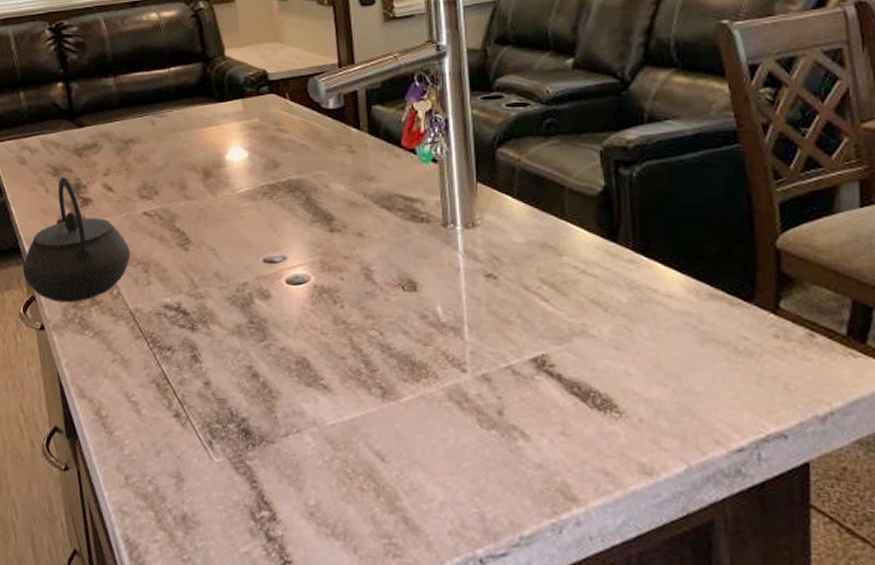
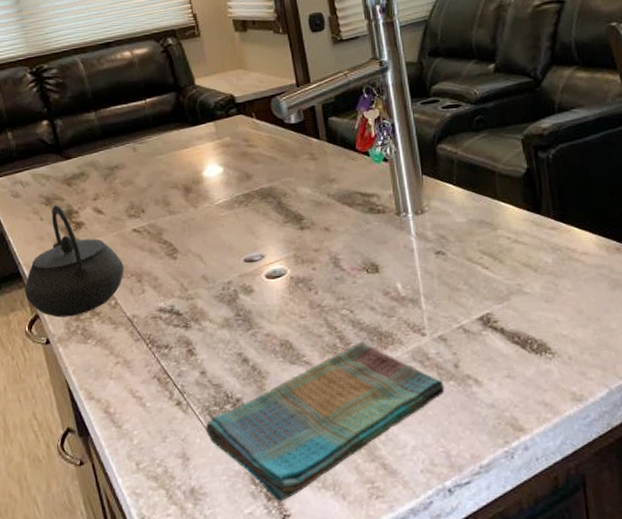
dish towel: none [204,369,485,545] -> present [205,341,445,502]

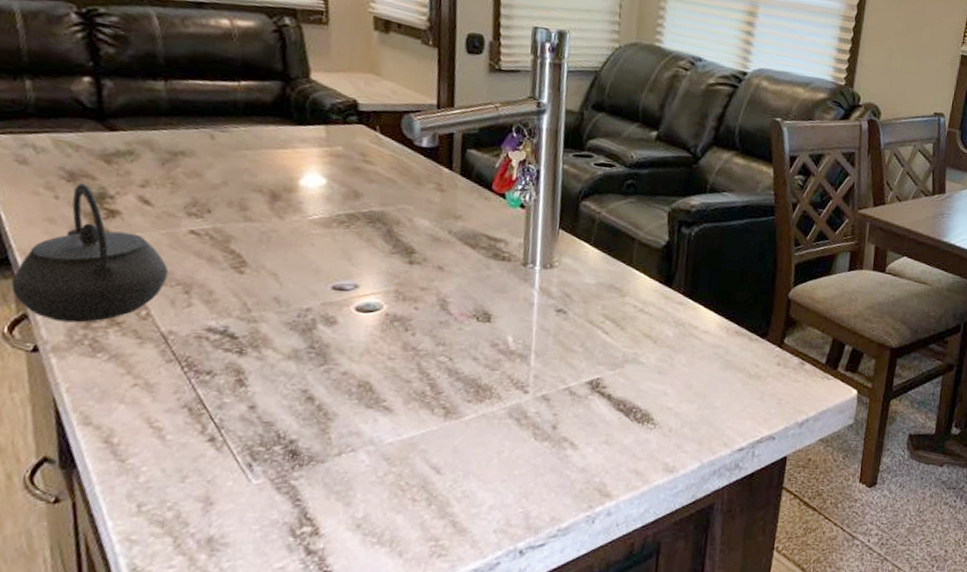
dish towel: present [205,341,445,502] -> none [242,391,538,557]

